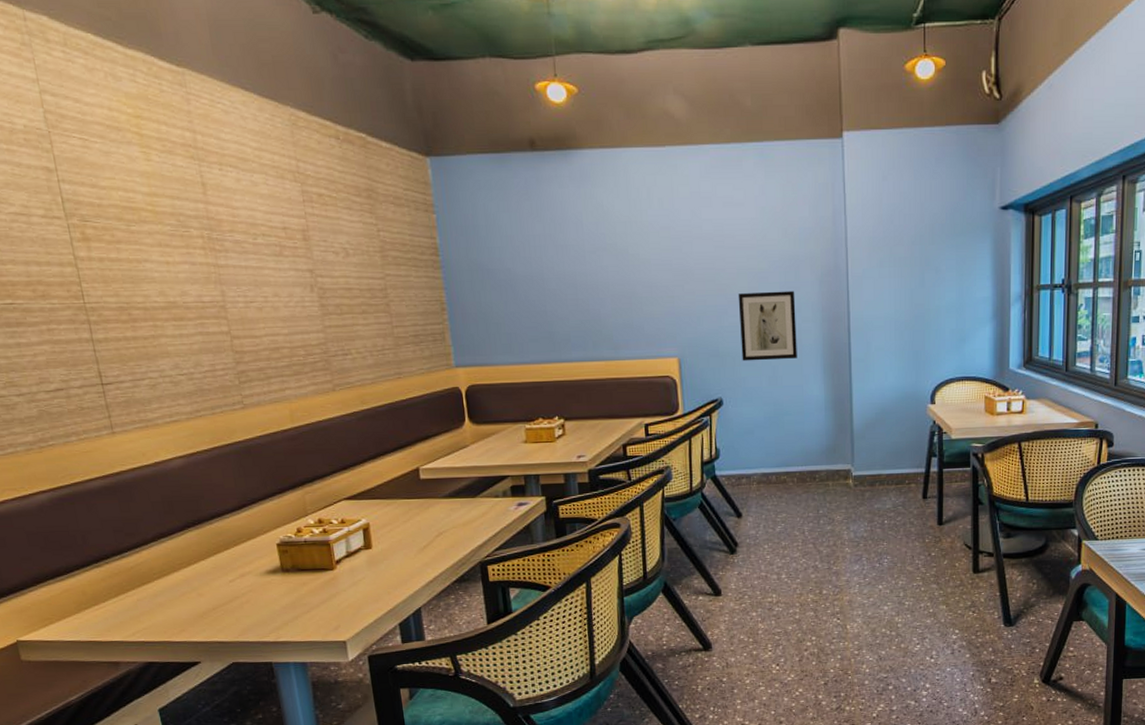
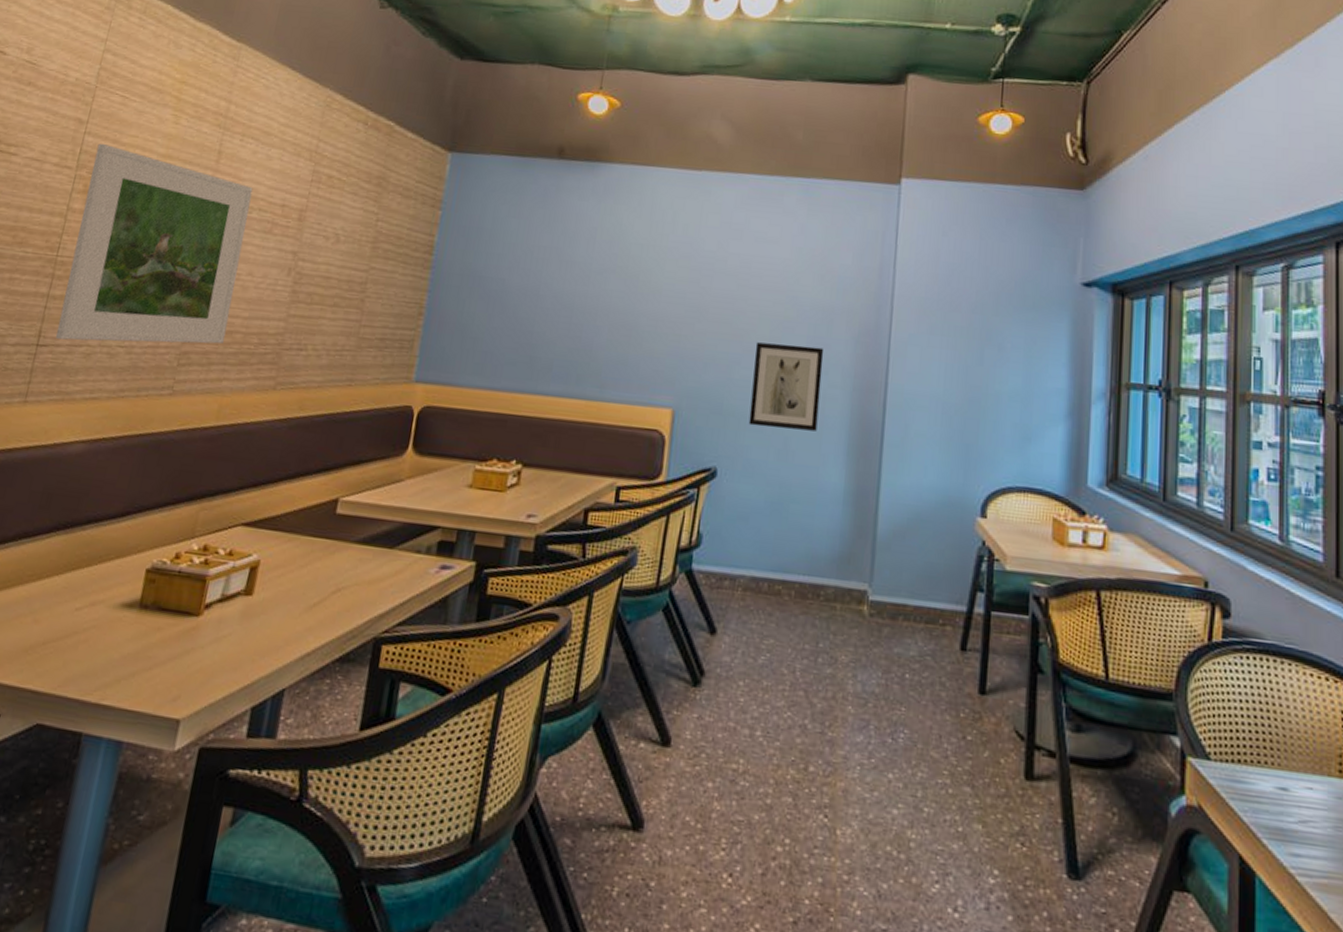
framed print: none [77,189,274,376] -> present [55,143,253,344]

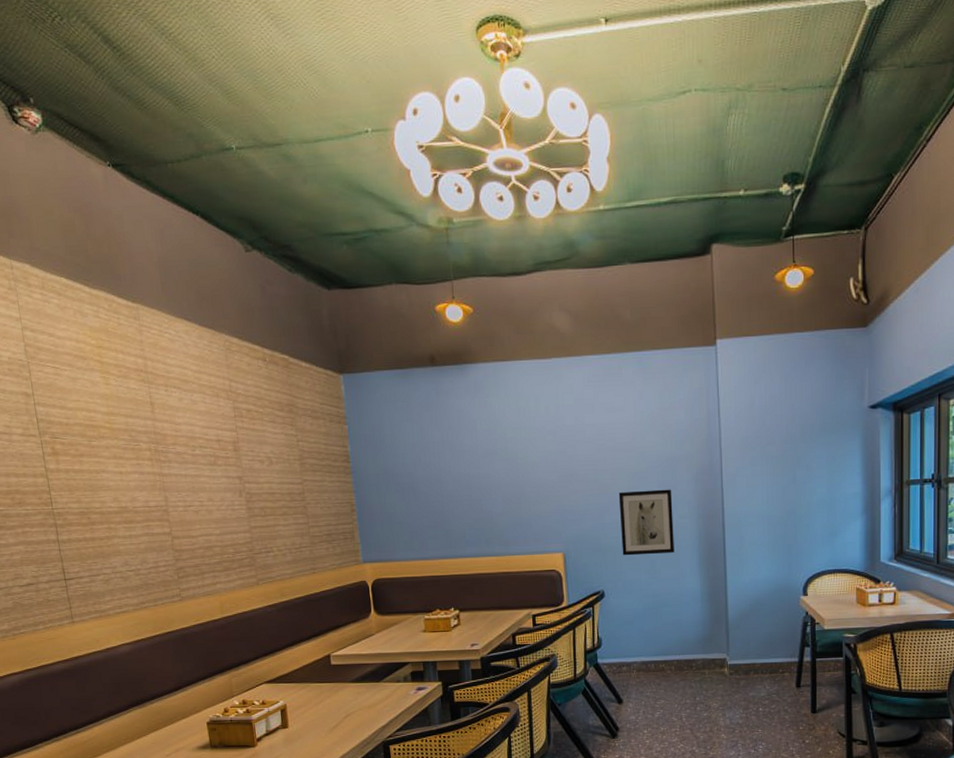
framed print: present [55,143,253,344] -> none [49,410,207,572]

